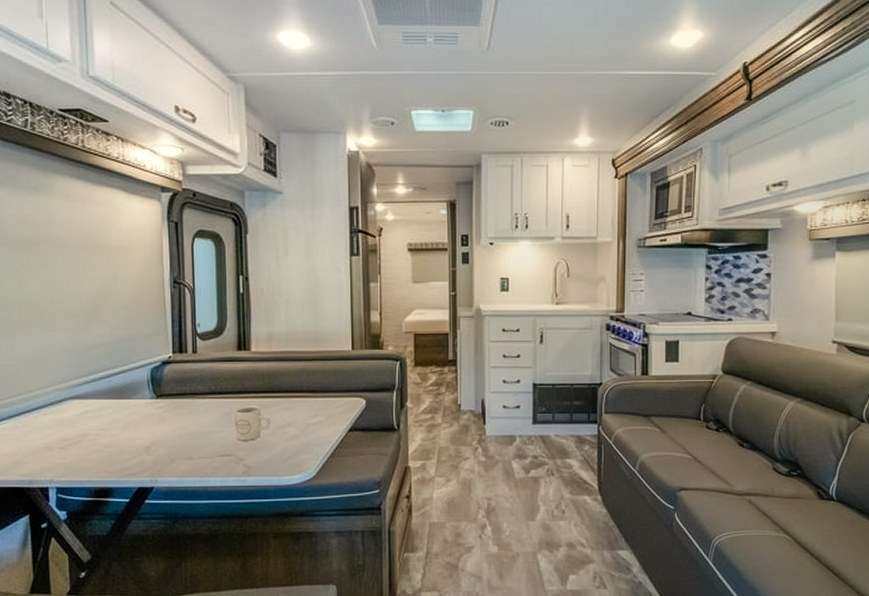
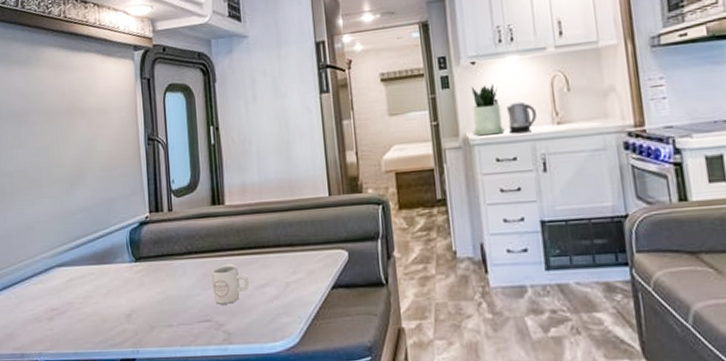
planter: none [485,264,513,308] -> present [470,83,506,136]
kettle: none [516,282,539,309] -> present [507,101,537,134]

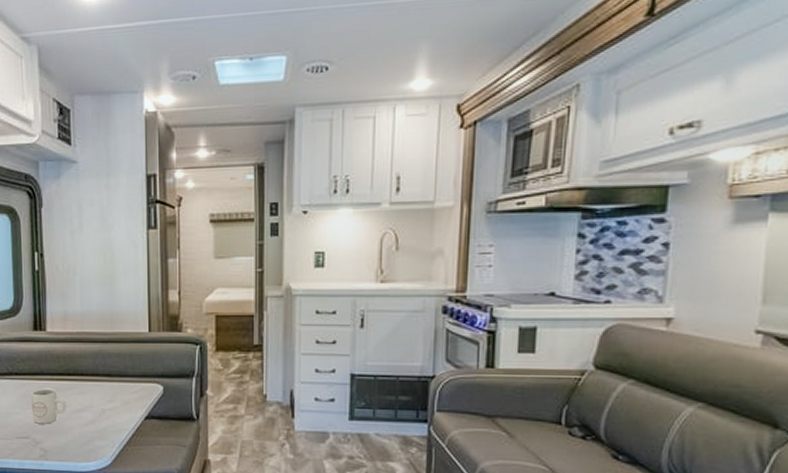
planter: present [470,83,506,136] -> none [296,235,330,287]
kettle: present [507,101,537,134] -> none [333,256,361,288]

